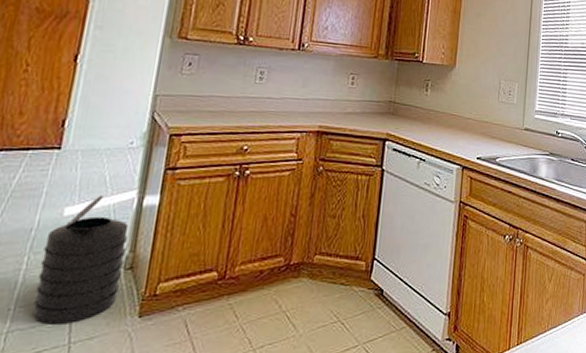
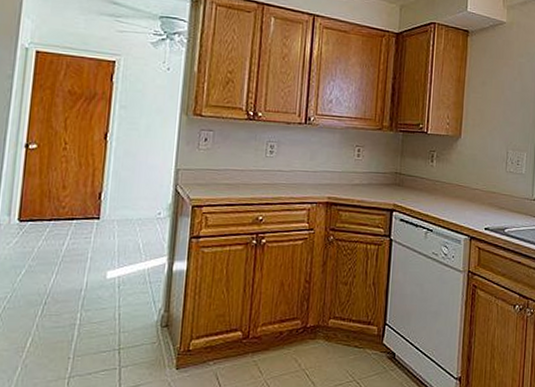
trash can: present [32,195,129,325] -> none [88,261,162,372]

